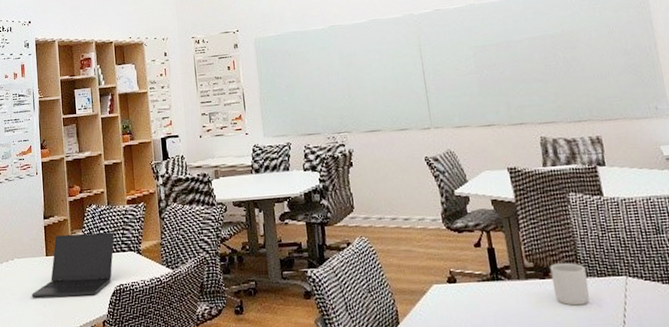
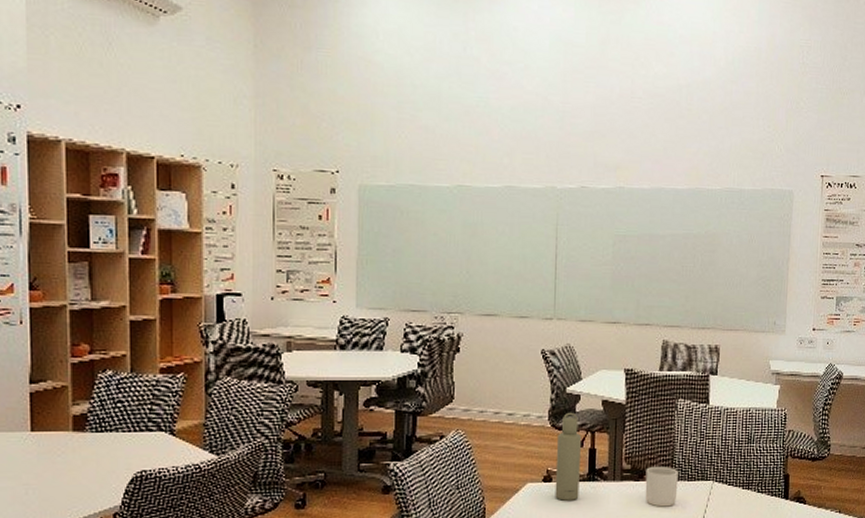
laptop: present [32,232,115,298] -> none [6,405,138,484]
bottle: none [454,213,486,301] -> present [555,412,582,501]

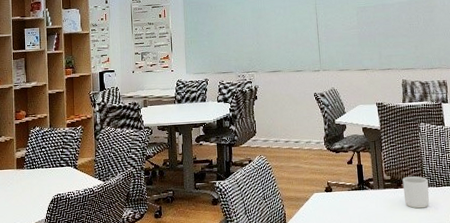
bottle: present [555,412,582,501] -> none [332,138,354,206]

